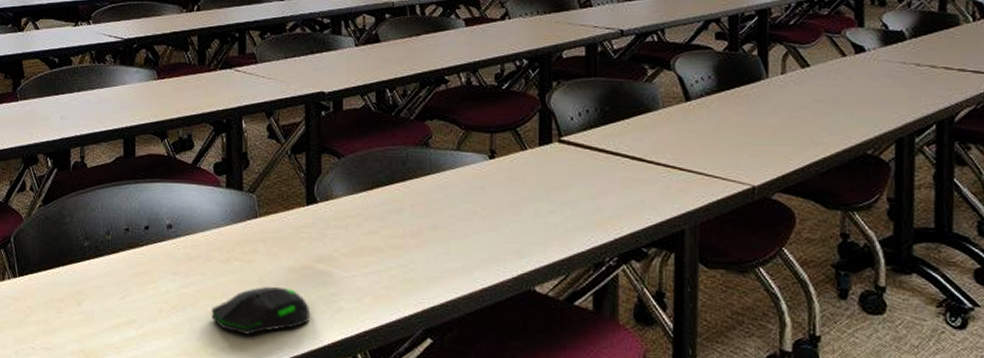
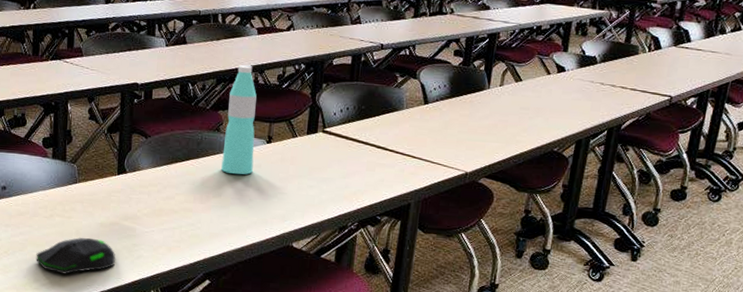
water bottle: none [435,64,475,199] -> present [221,65,257,175]

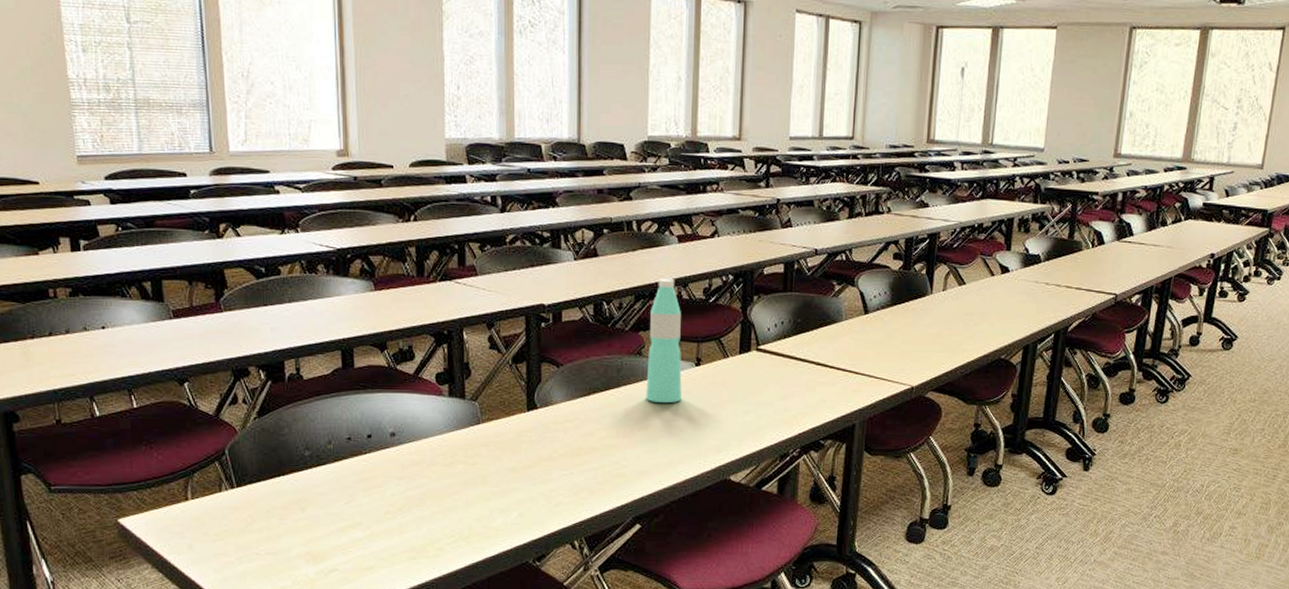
computer mouse: present [36,238,115,274] -> none [437,487,530,530]

